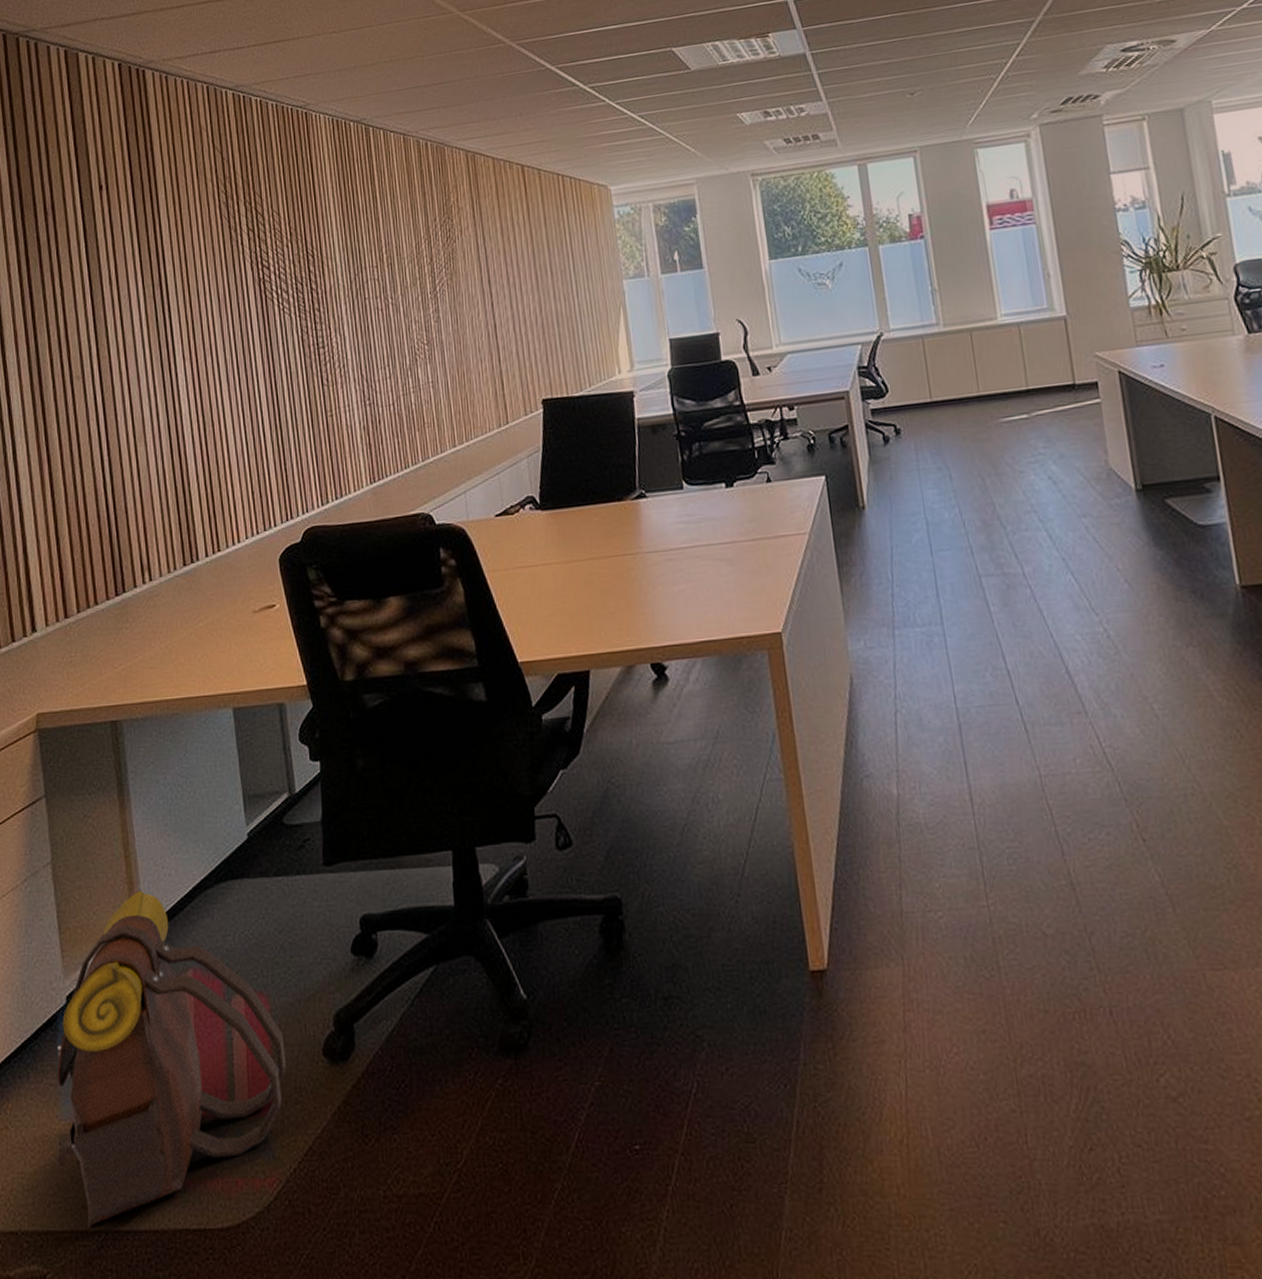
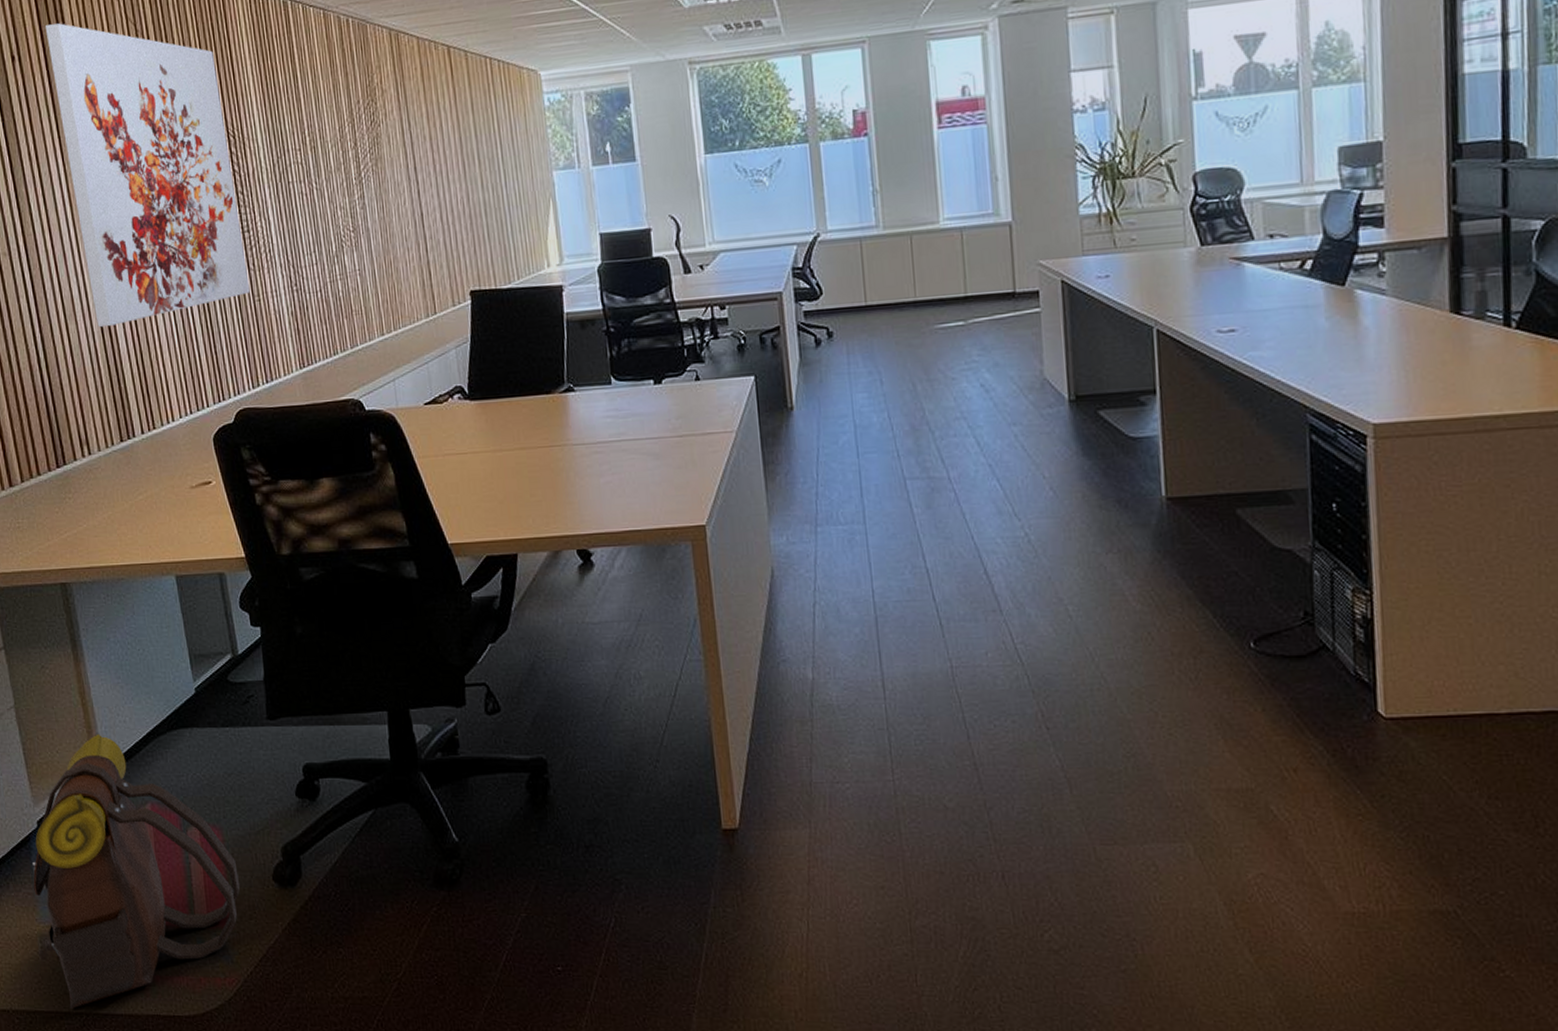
wall art: none [134,153,323,449] -> present [44,23,250,328]

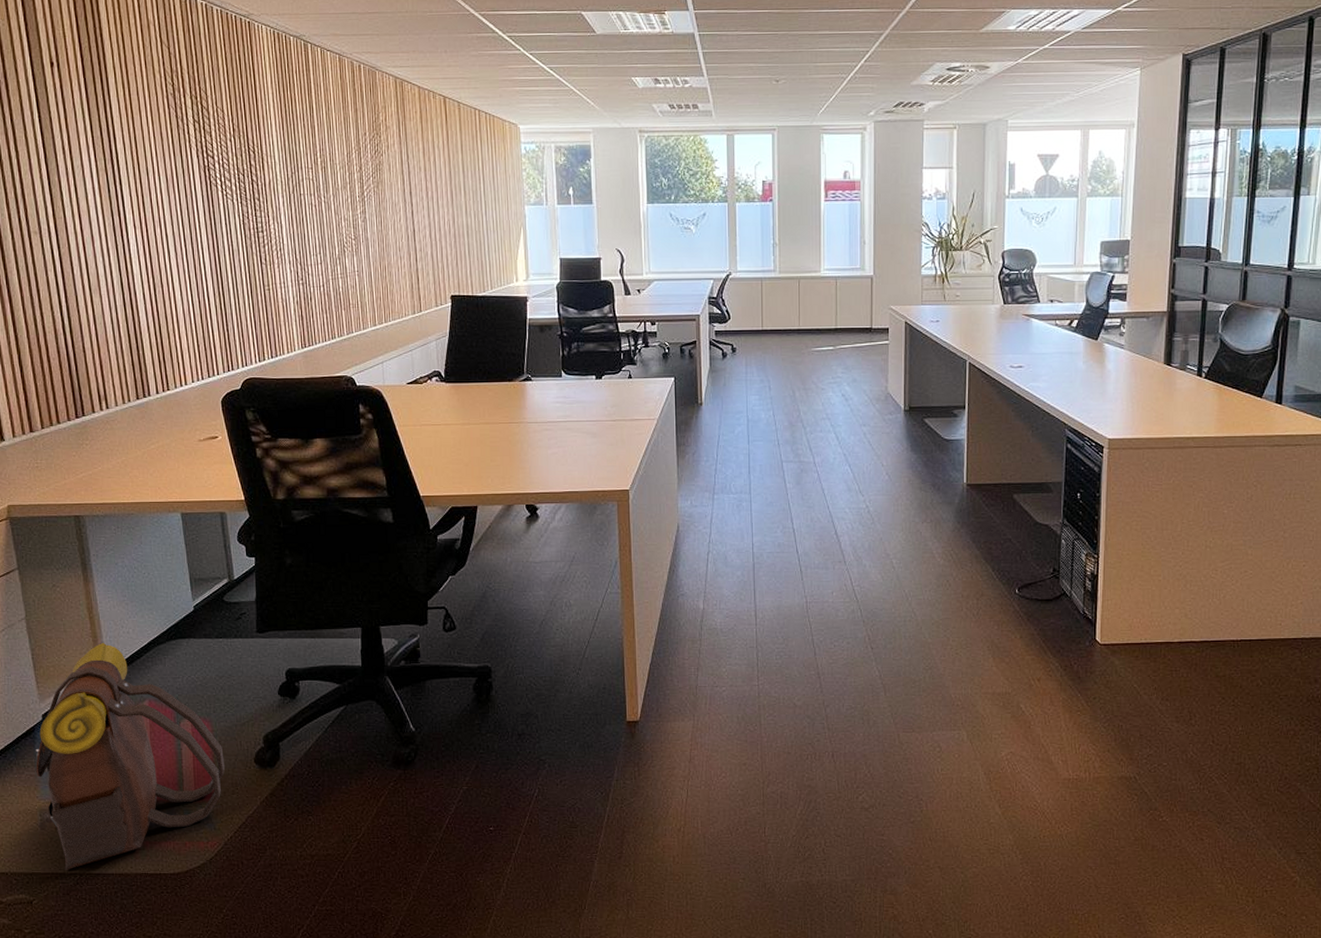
wall art: present [44,23,250,328] -> none [83,39,261,302]

